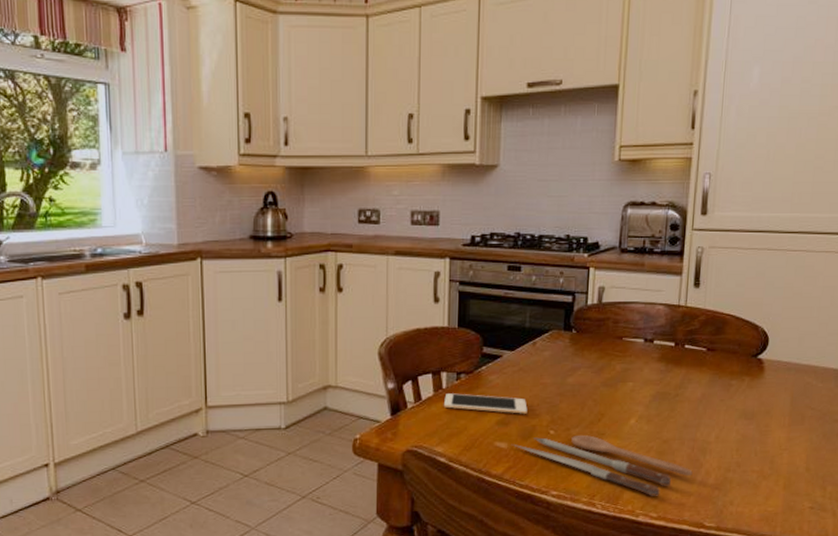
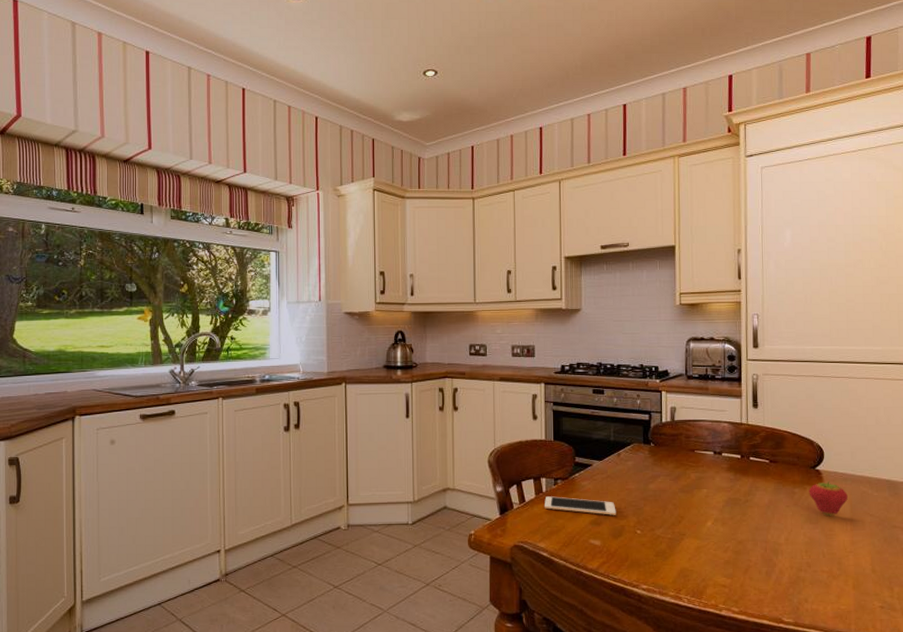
spoon: present [514,434,693,496] -> none [606,534,768,592]
fruit: none [747,372,790,410] -> present [809,481,848,516]

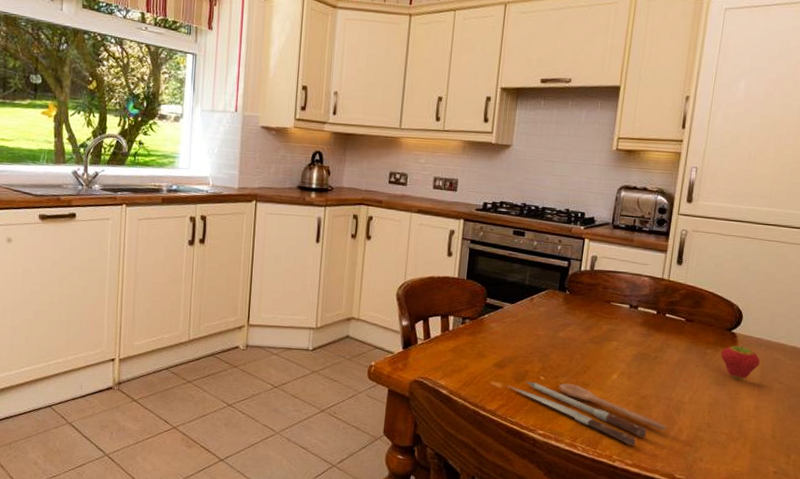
cell phone: present [545,496,616,515] -> none [449,335,522,360]
spoon: none [606,534,768,592] -> present [507,381,667,445]

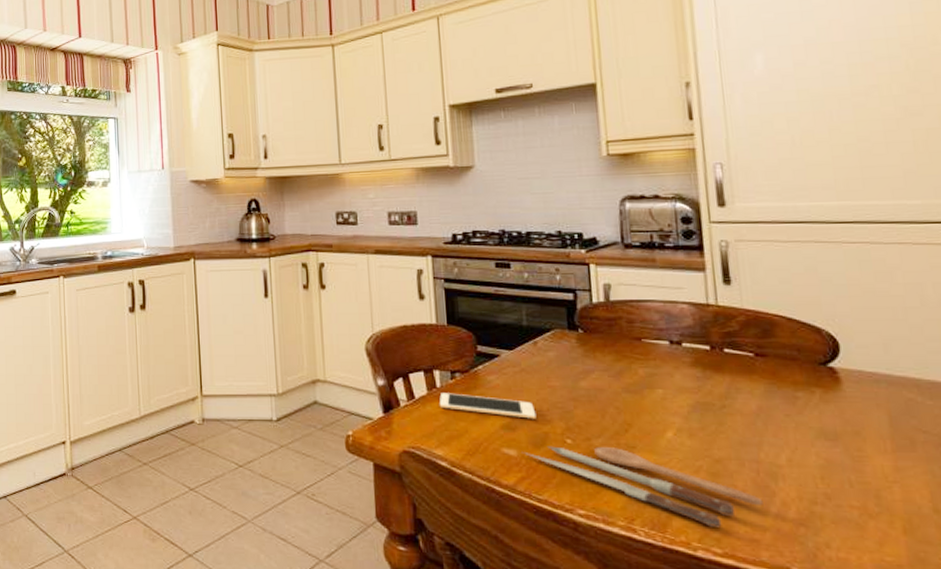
cell phone: none [449,335,522,360] -> present [439,393,537,419]
fruit: present [720,345,760,380] -> none [819,383,884,430]

